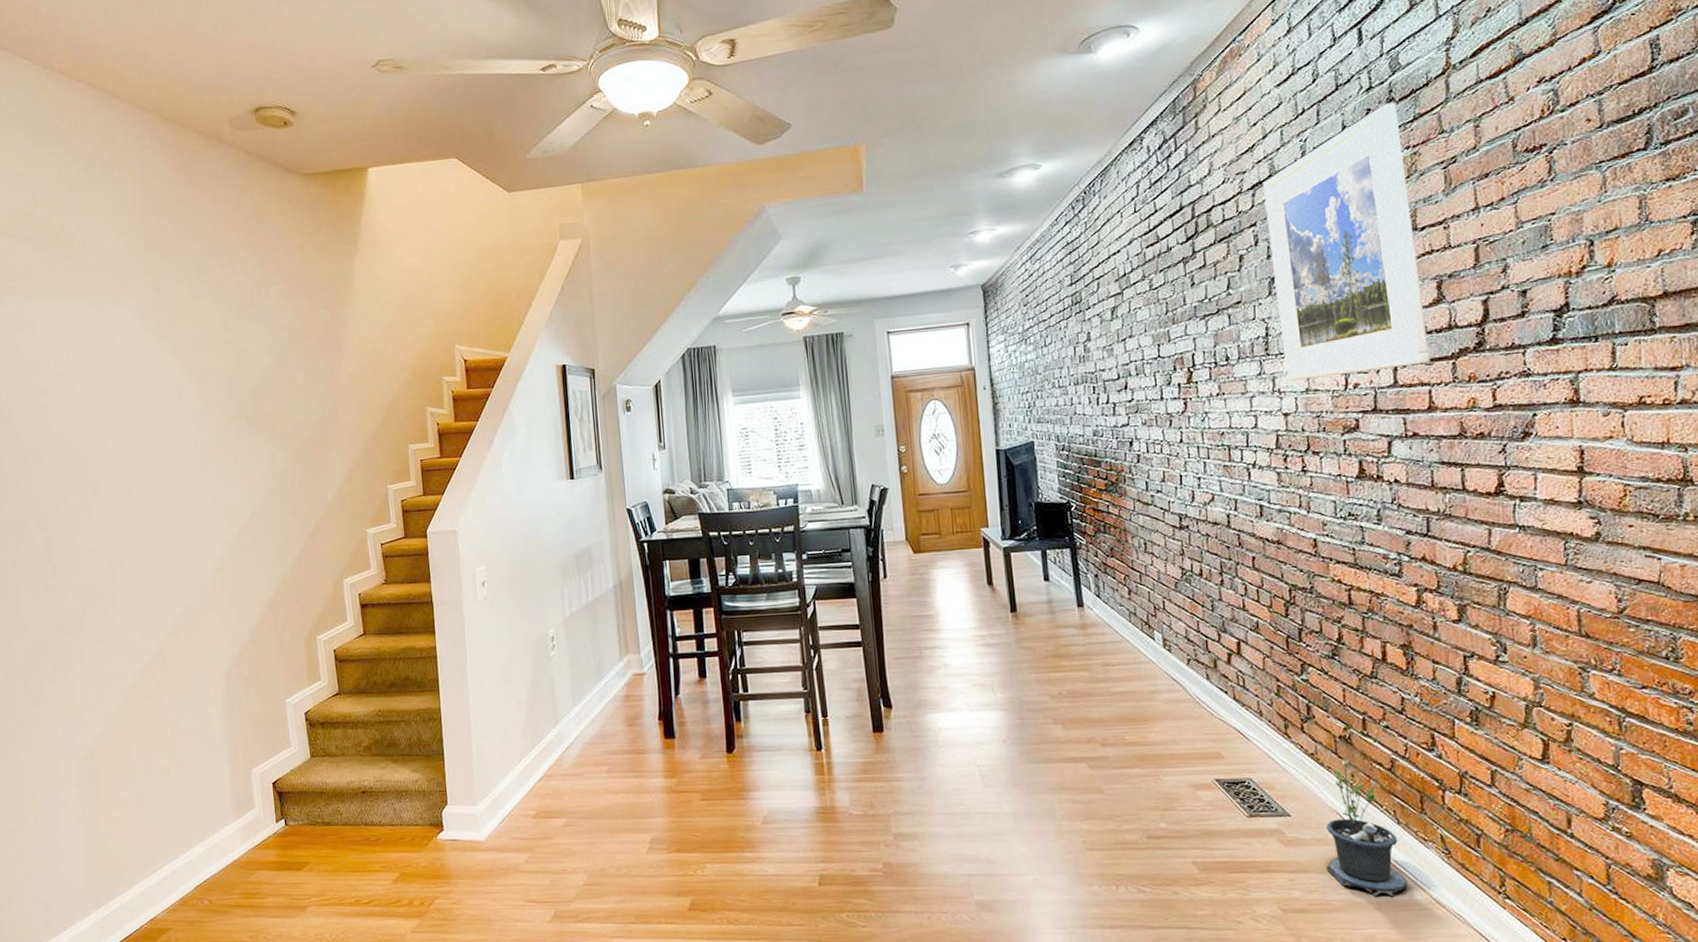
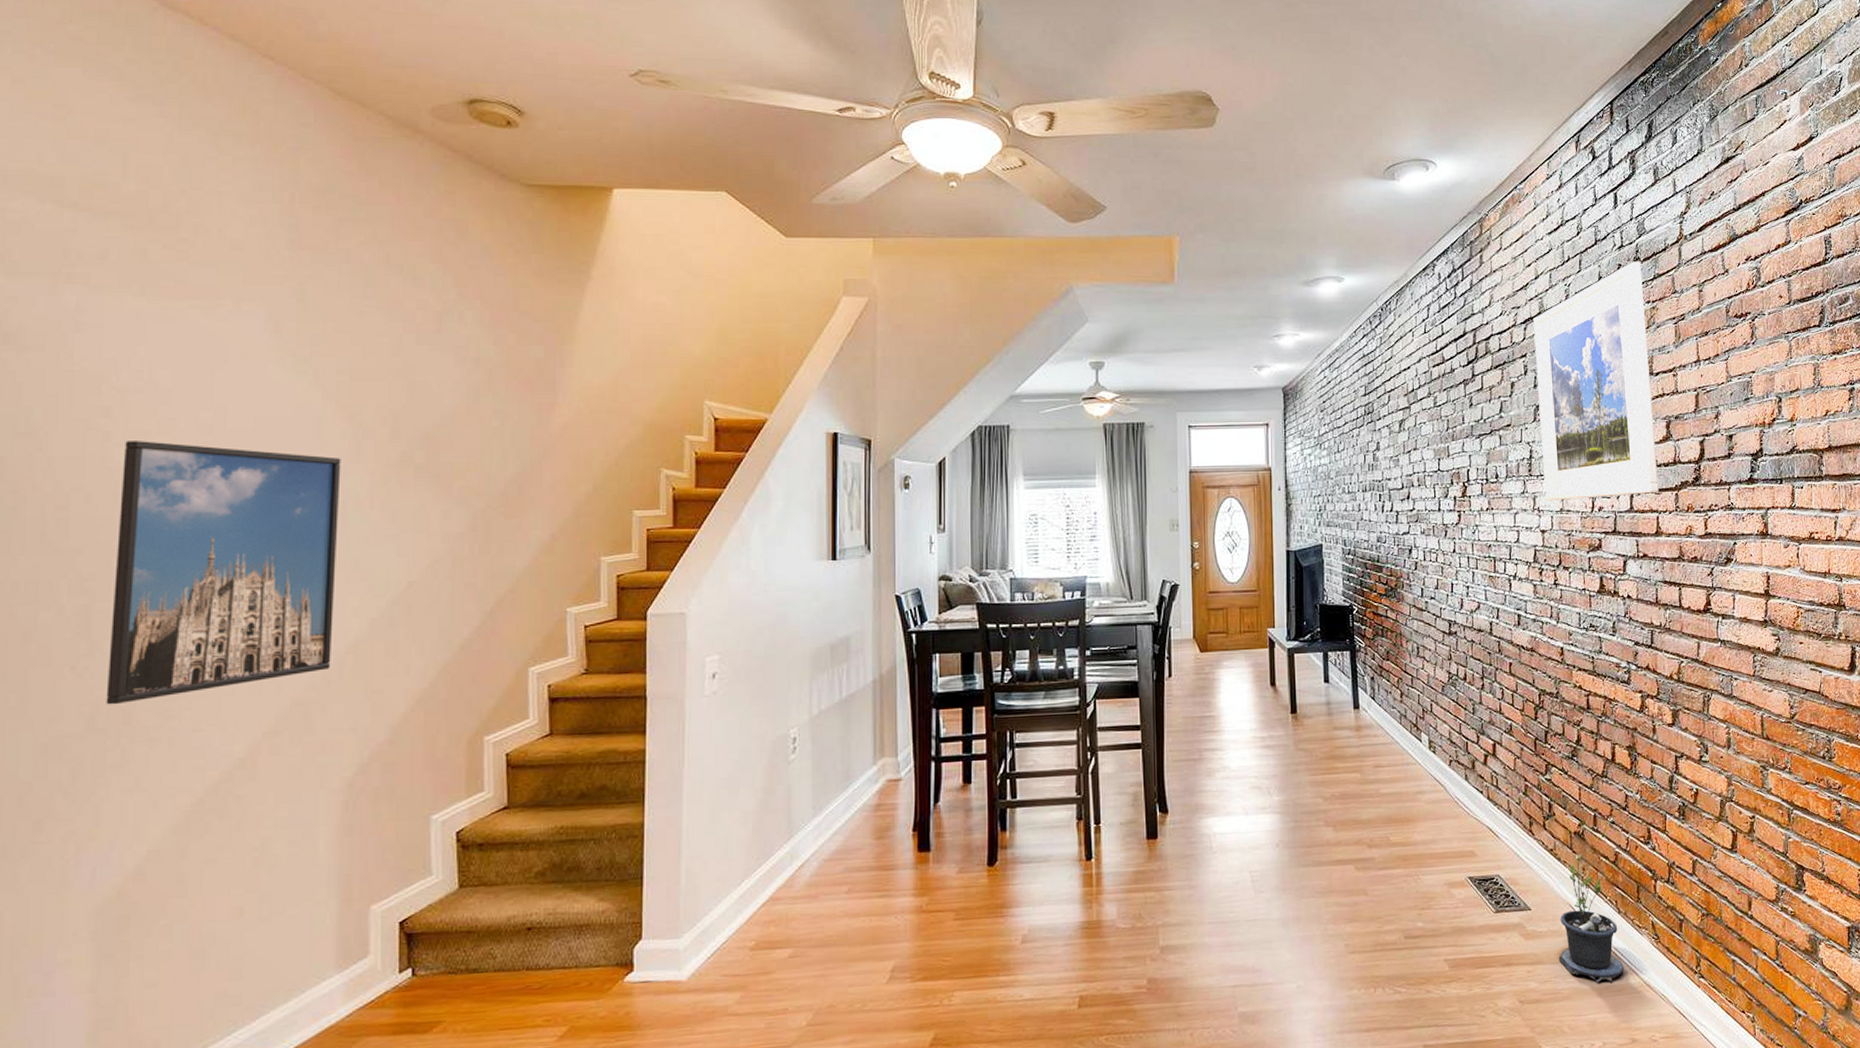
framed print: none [57,411,206,613] -> present [106,441,341,705]

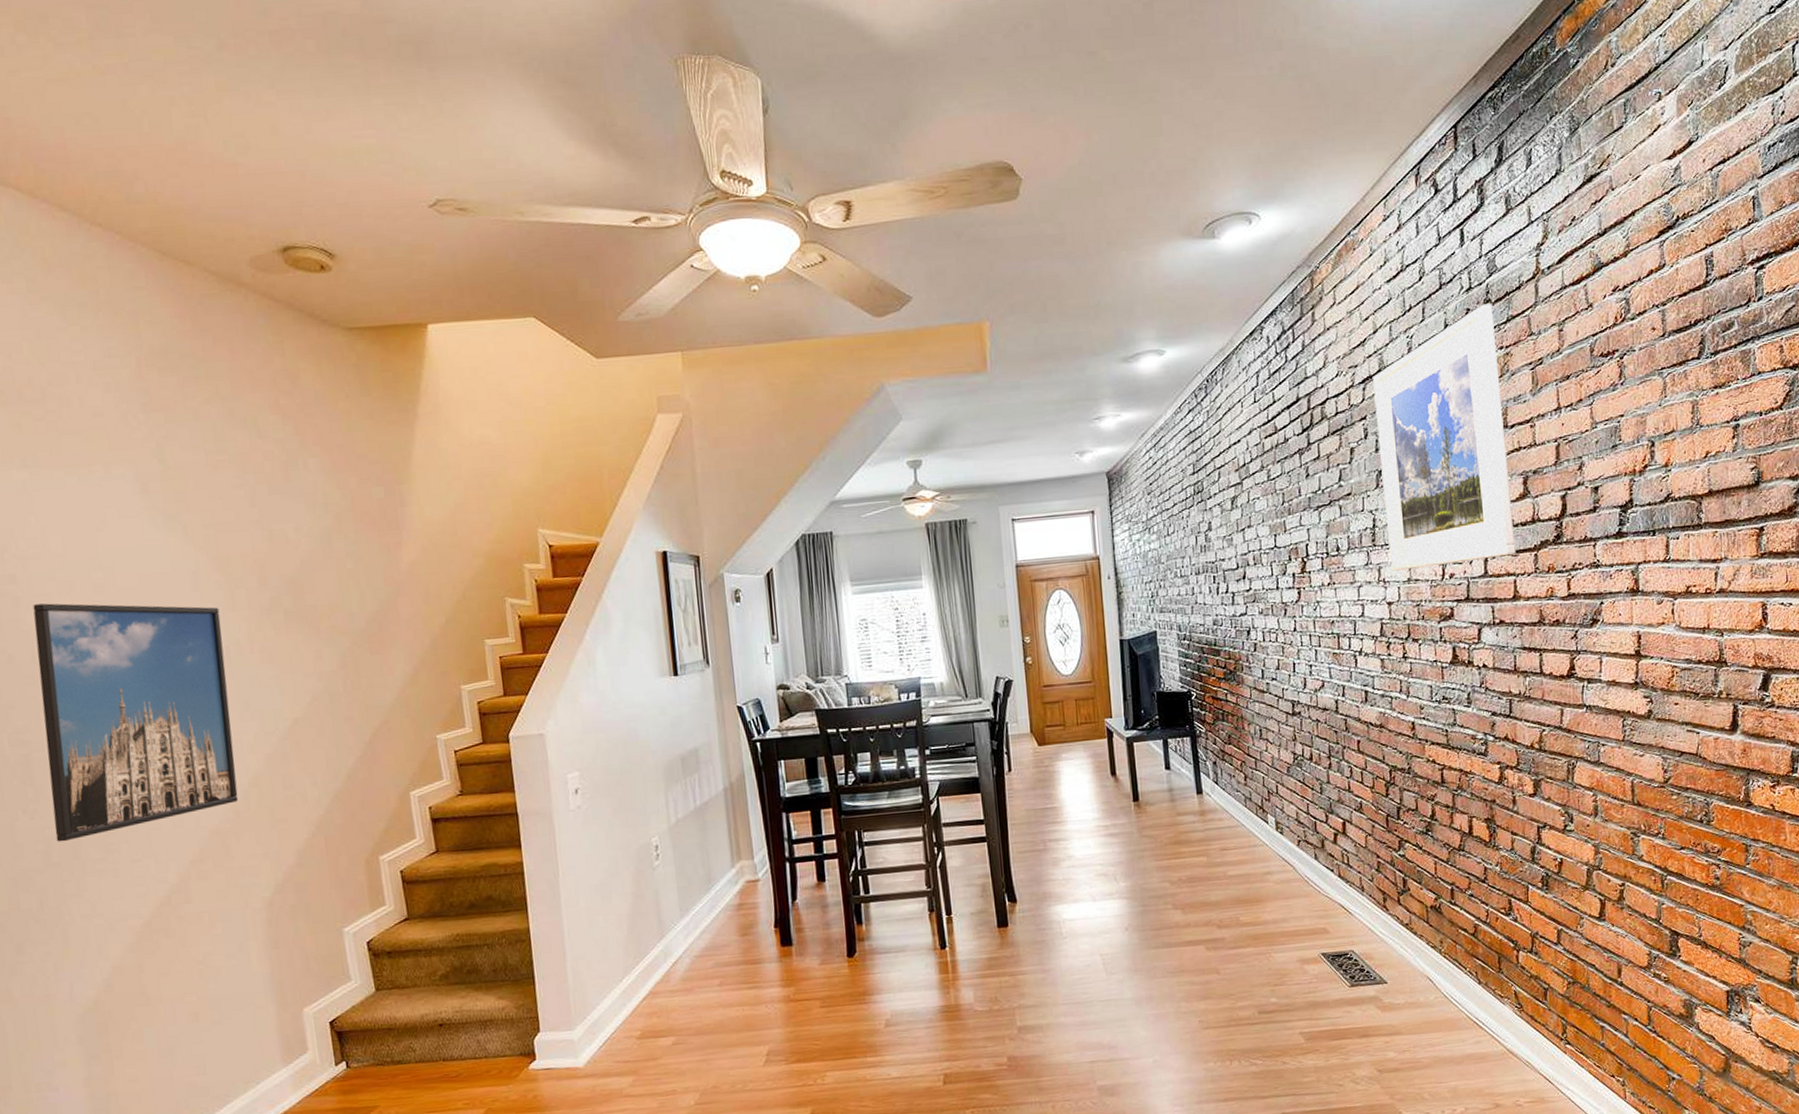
potted plant: present [1558,853,1624,983] -> none [1417,927,1486,1052]

